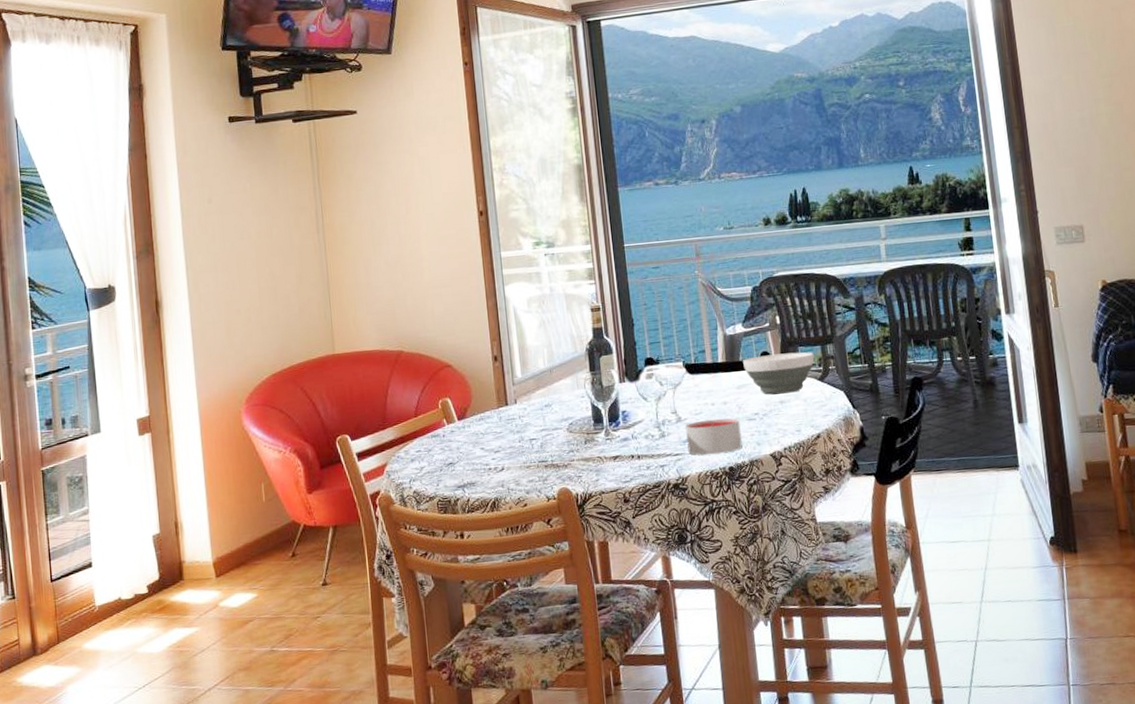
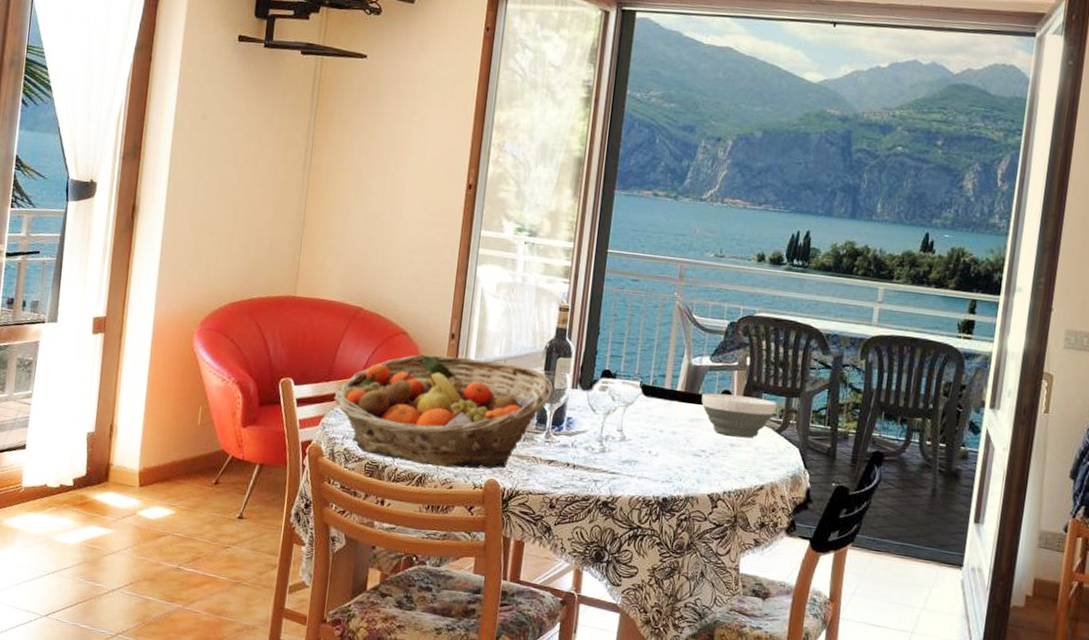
fruit basket: none [393,372,603,491] -> present [334,354,554,469]
candle: present [685,418,743,456] -> none [625,444,685,483]

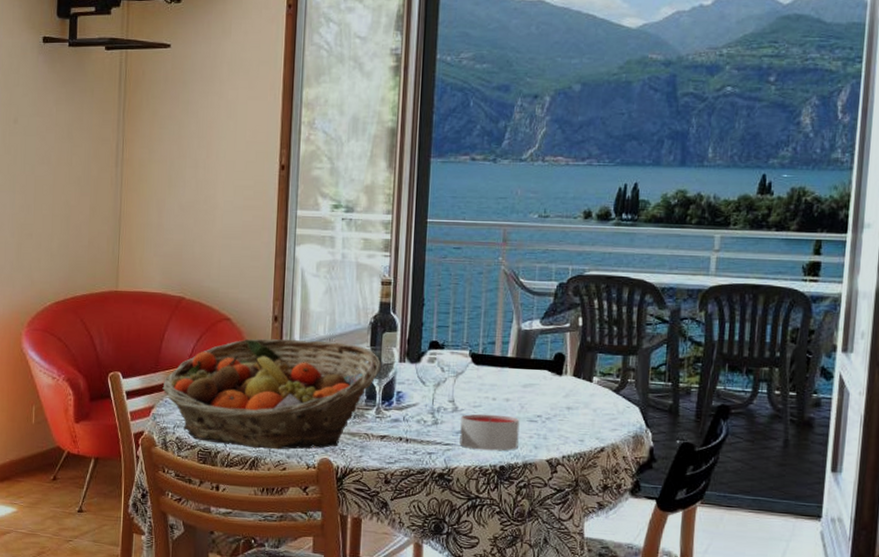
candle: none [625,444,685,483] -> present [459,414,520,451]
bowl: present [701,393,777,438] -> none [534,356,613,400]

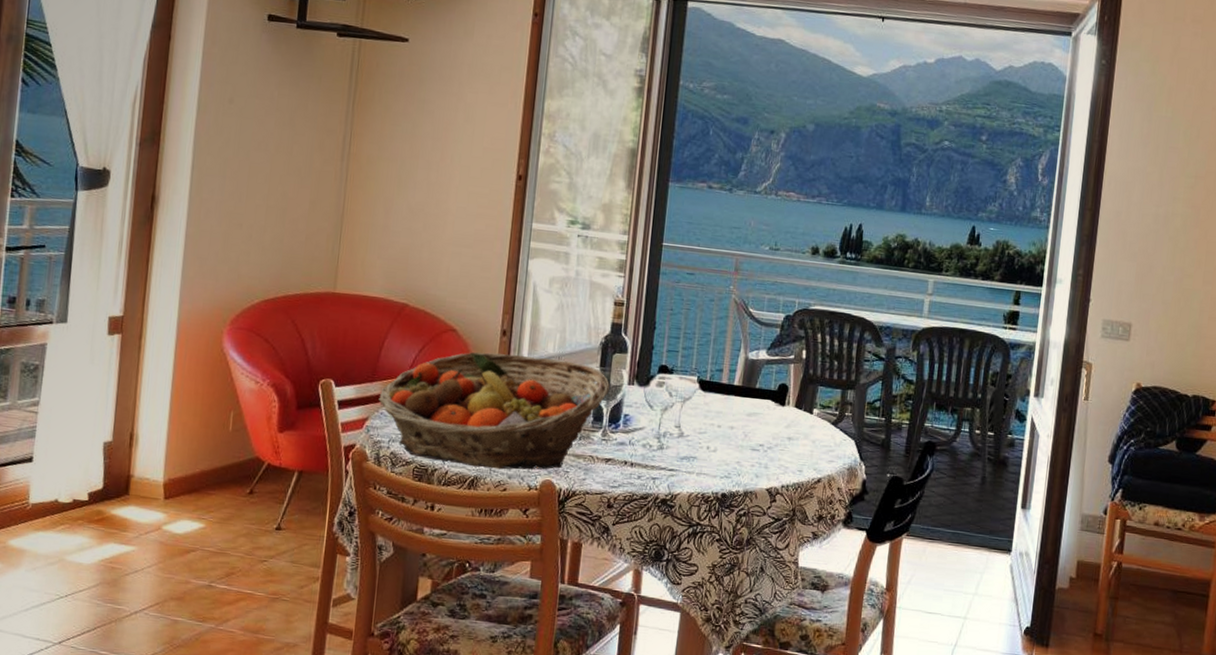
candle: present [459,414,520,451] -> none [683,440,743,479]

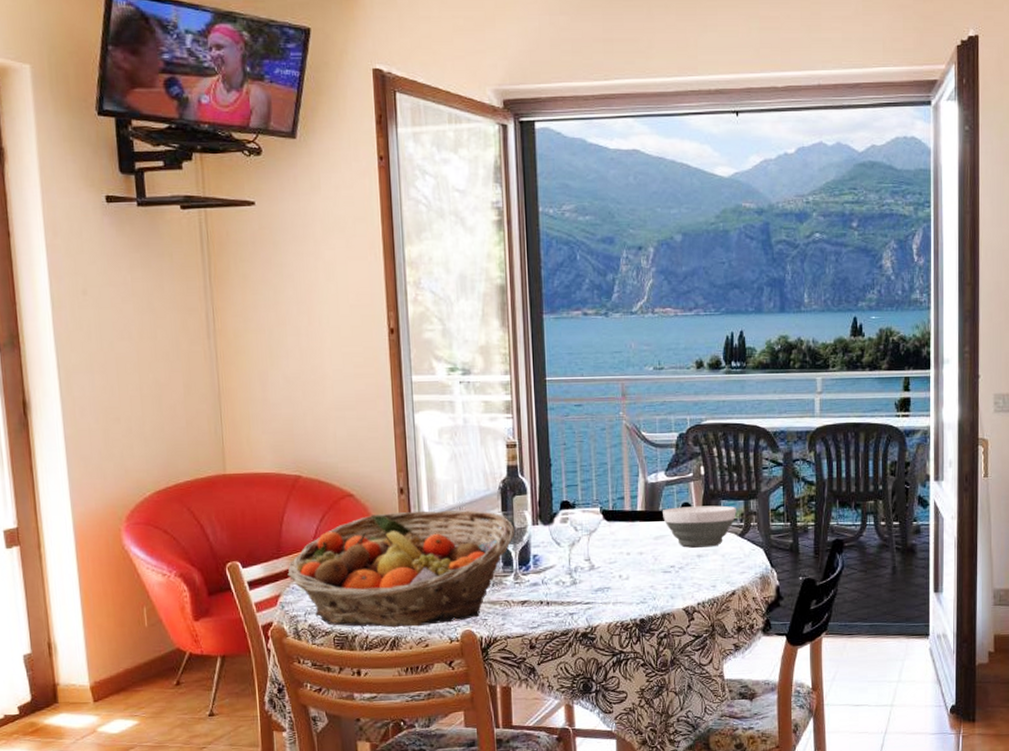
bowl: none [759,387,833,432] -> present [663,505,736,548]

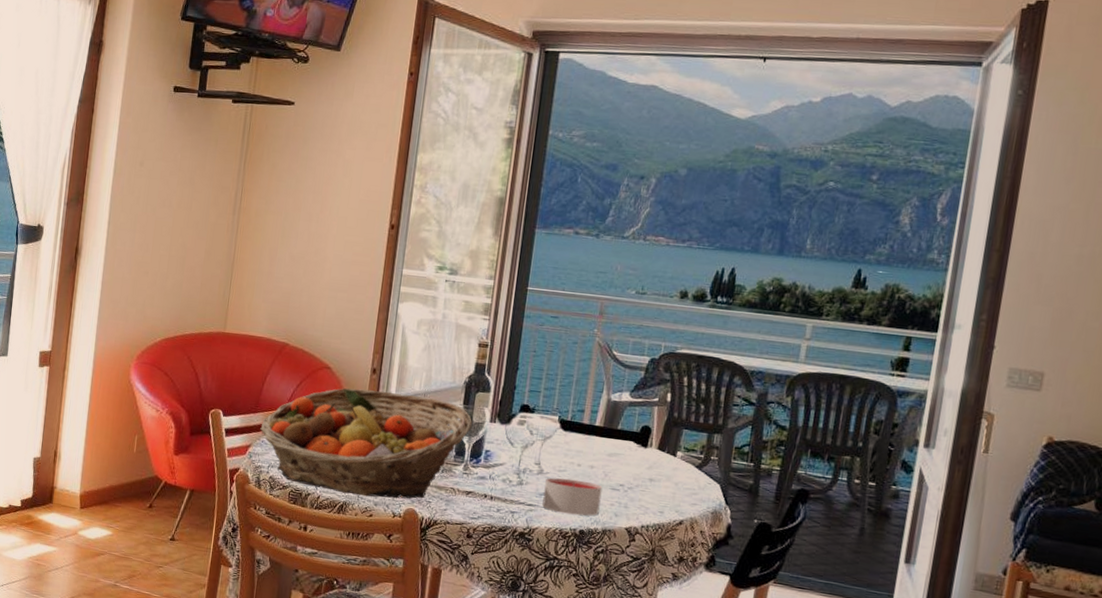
candle: none [598,569,655,606] -> present [542,477,603,516]
bowl: present [663,505,736,548] -> none [620,428,698,474]

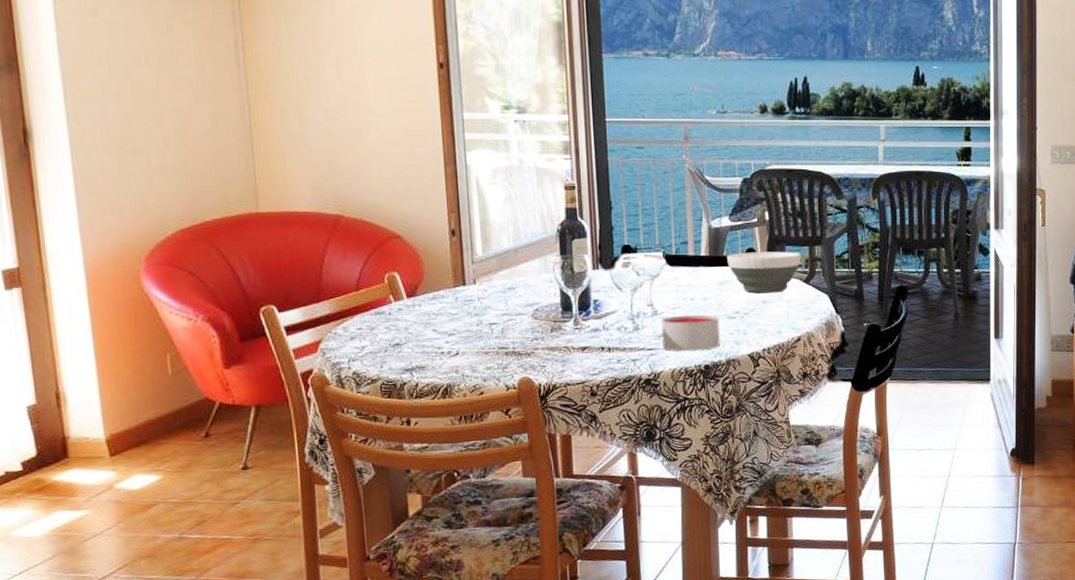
fruit basket: present [260,388,472,499] -> none [329,253,574,375]
bowl: none [620,428,698,474] -> present [727,251,801,294]

